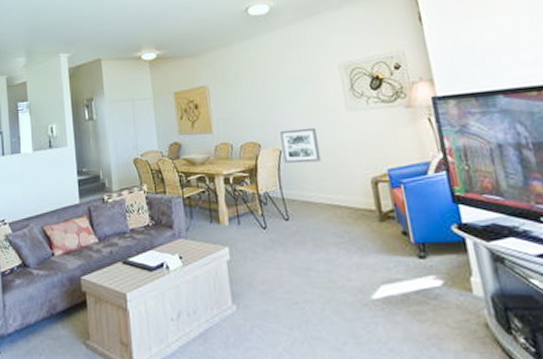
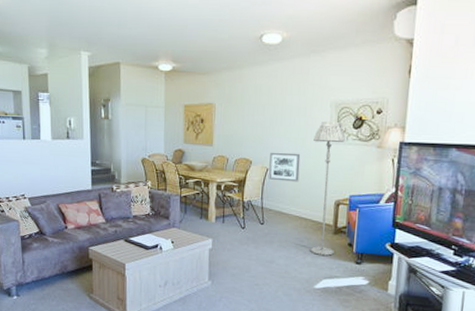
floor lamp: none [327,84,387,252] -> present [310,121,345,256]

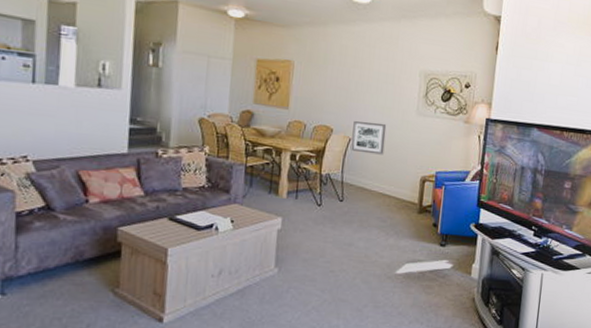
floor lamp: present [310,121,345,256] -> none [393,91,434,237]

